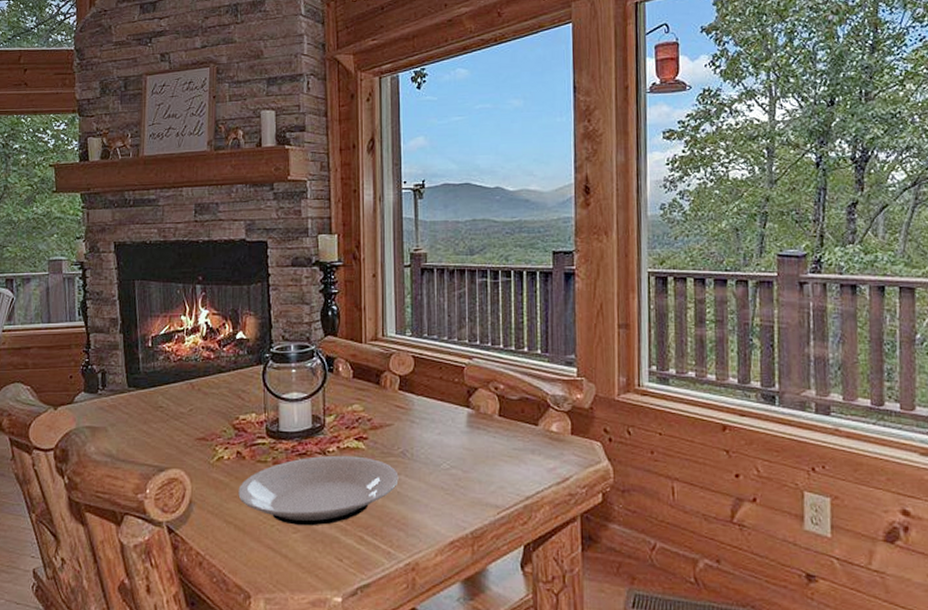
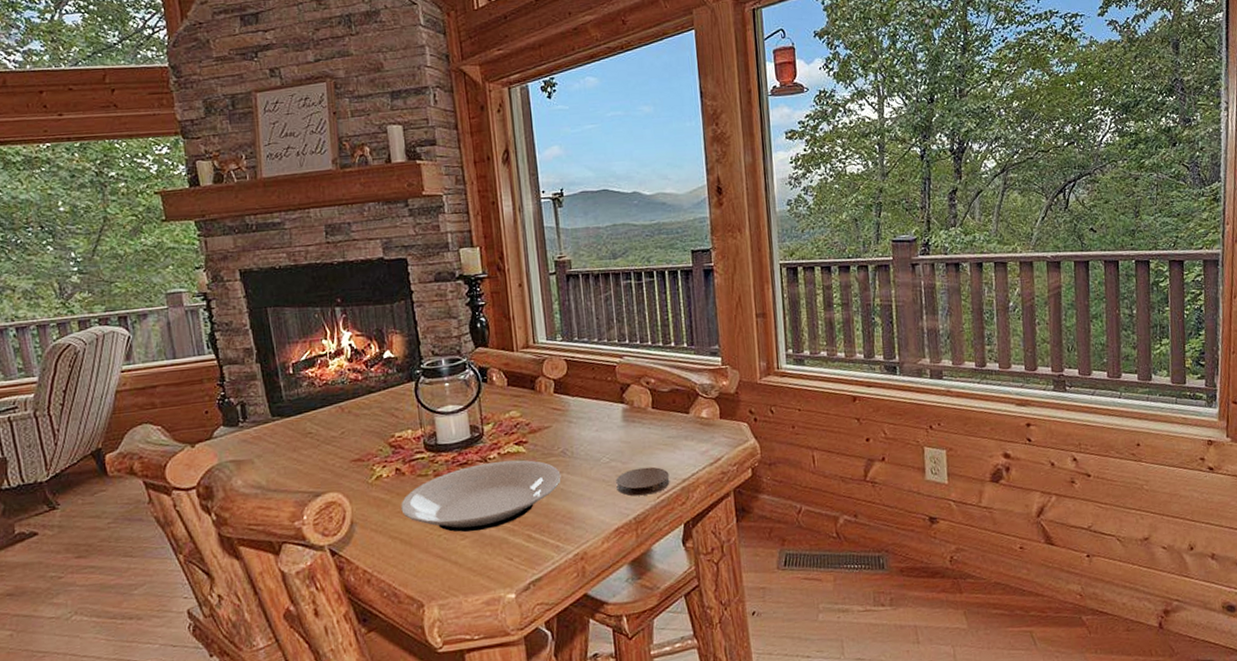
coaster: none [455,479,512,509] -> present [616,467,670,496]

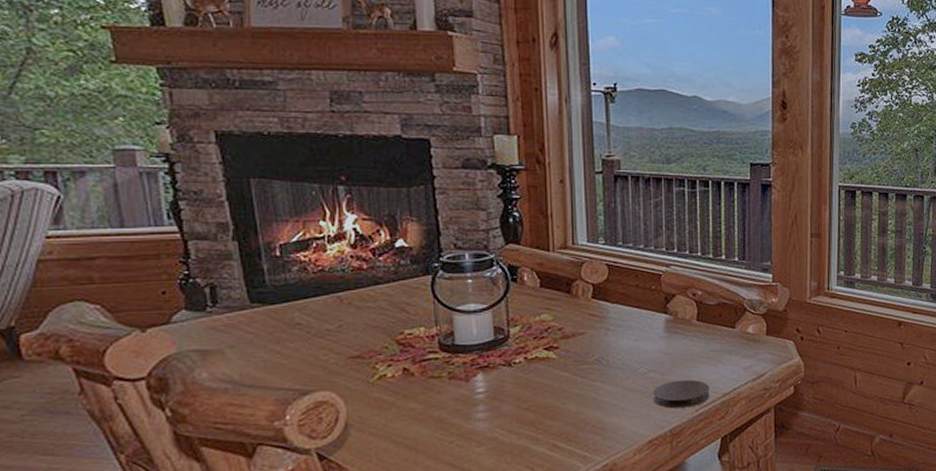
plate: present [401,460,561,532] -> none [407,366,594,439]

